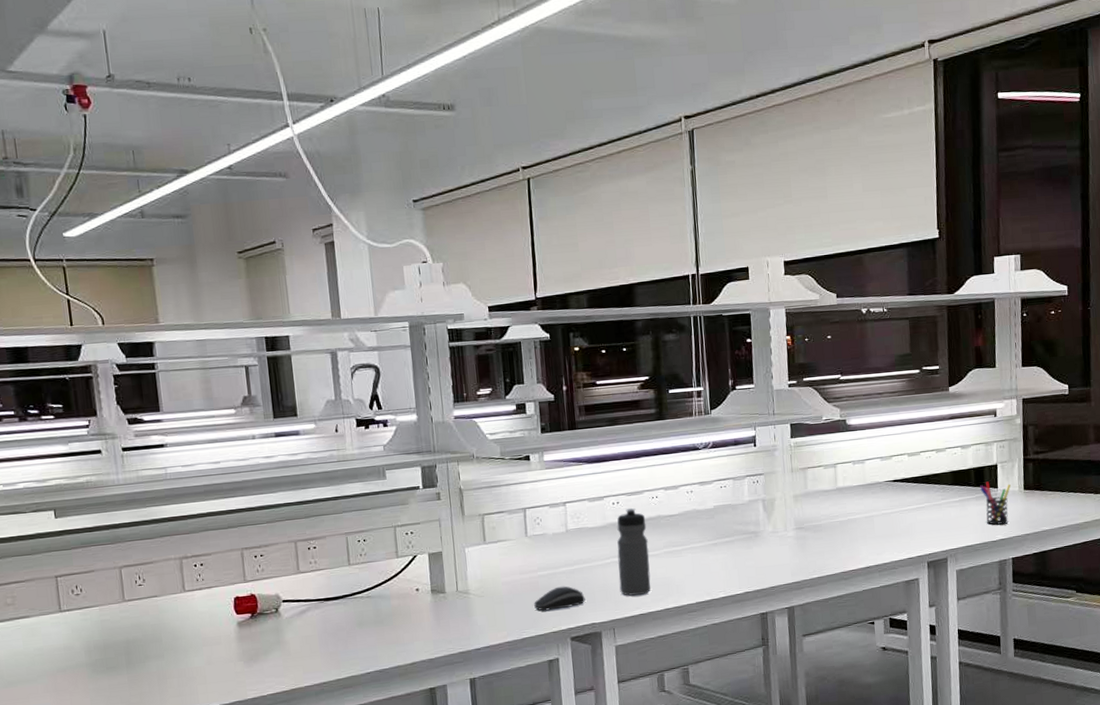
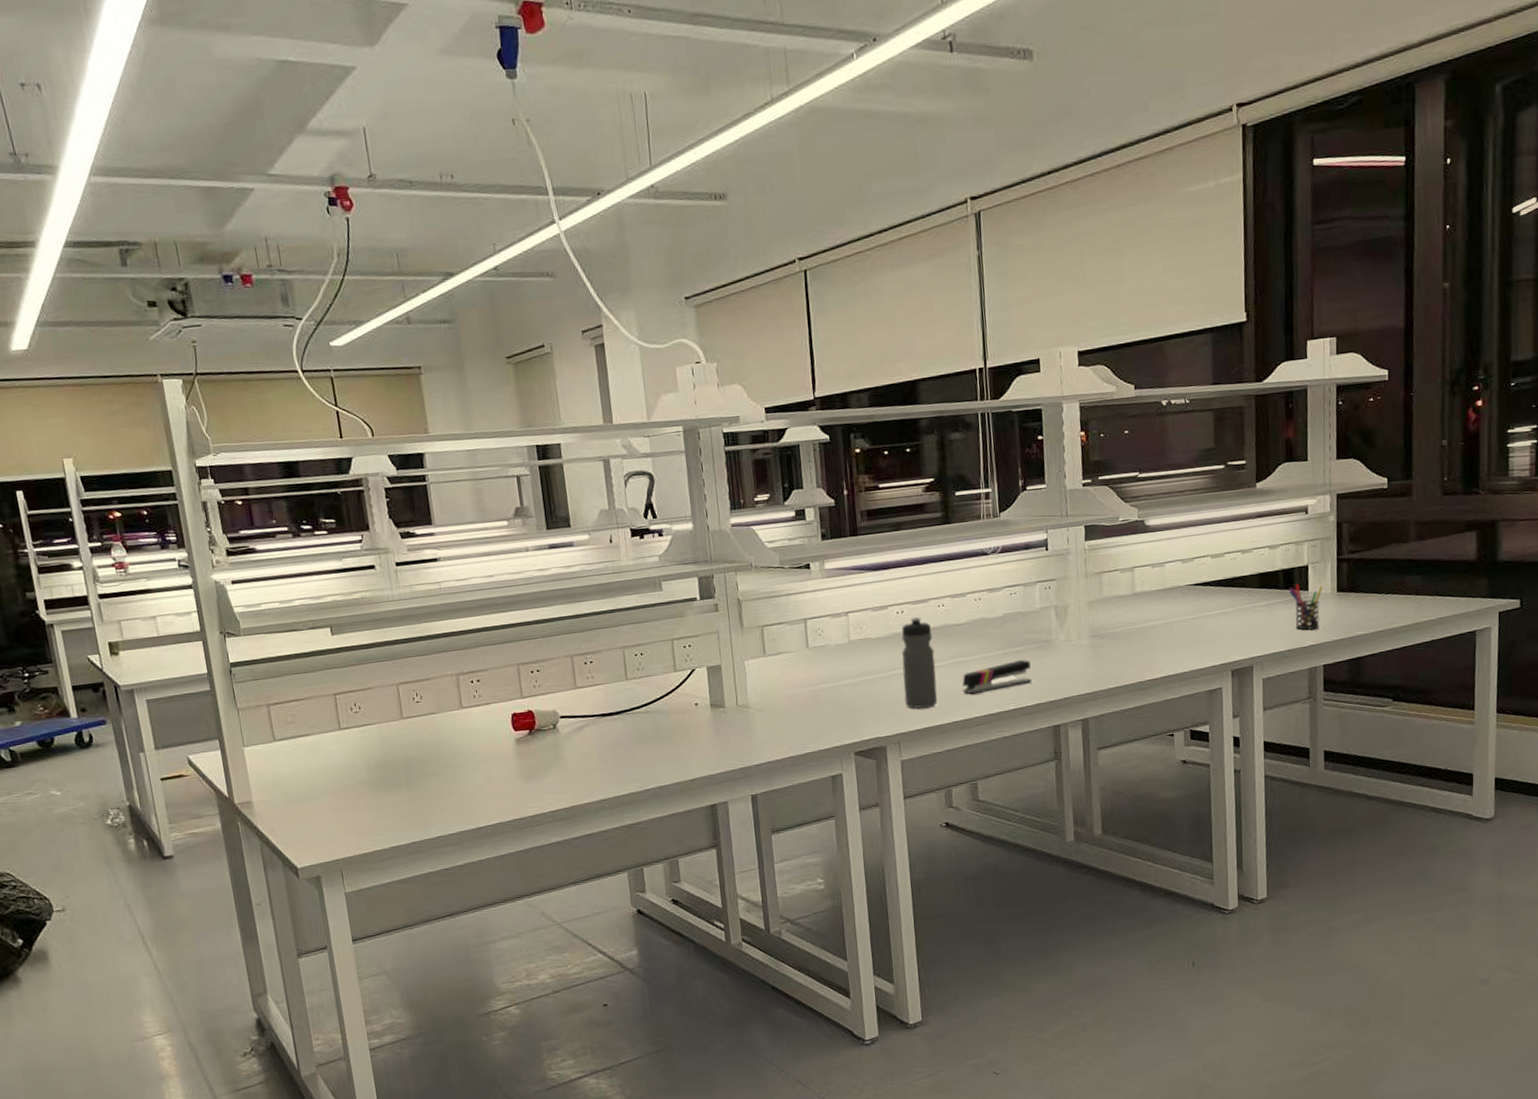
computer mouse: present [534,586,586,611] -> none [816,699,870,725]
stapler: none [674,549,741,583] -> present [962,659,1032,695]

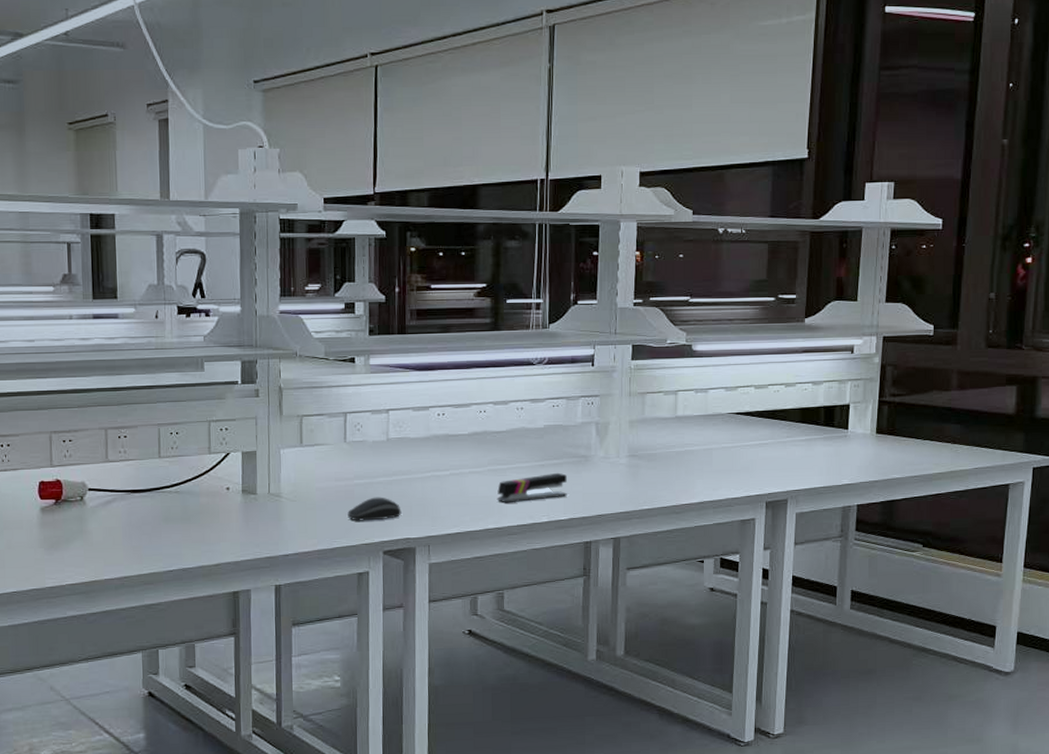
computer mouse: none [816,699,870,725] -> present [348,497,402,521]
water bottle: present [901,617,938,709] -> none [438,421,472,513]
pen holder: present [1289,583,1323,630] -> none [829,422,862,469]

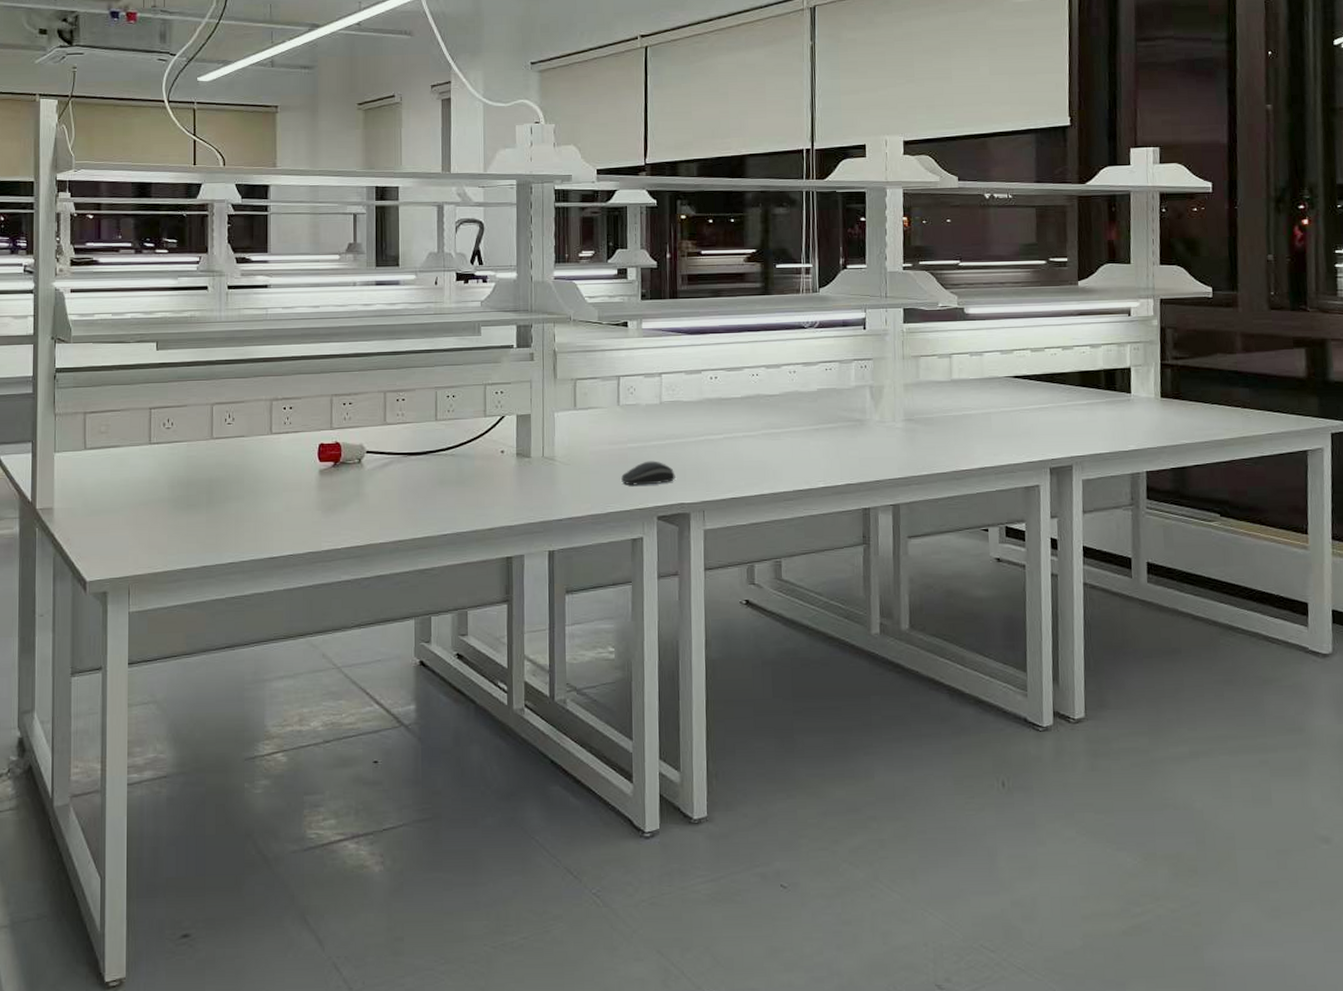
stapler: present [496,472,567,504] -> none [771,436,843,468]

